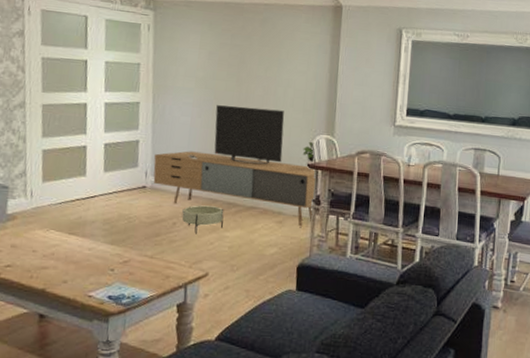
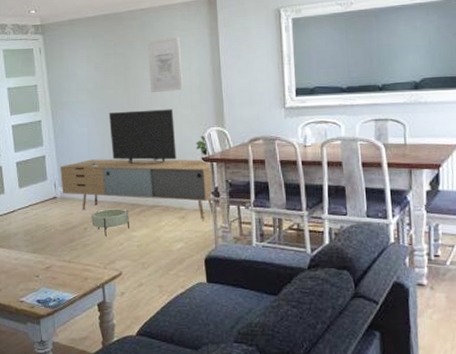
wall art: none [264,37,301,94] -> present [147,36,183,93]

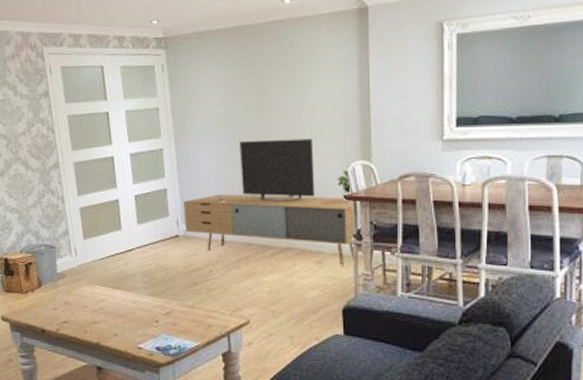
planter: present [91,208,129,237] -> none [217,250,259,281]
wall art: present [147,36,183,93] -> none [285,53,325,120]

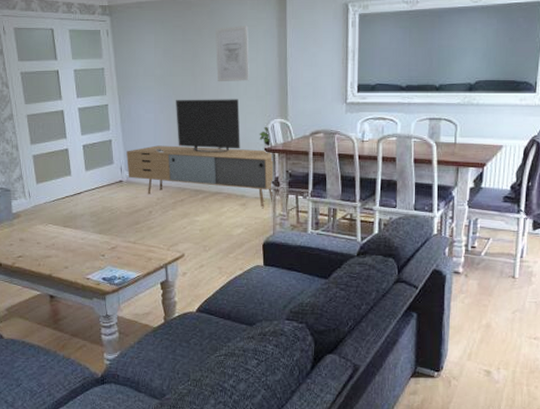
wall art: none [285,53,325,120] -> present [216,26,249,82]

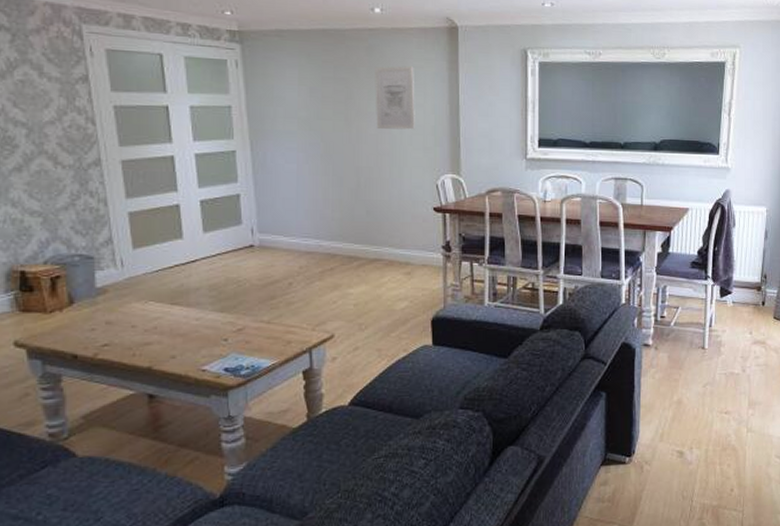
media console: present [127,99,274,208] -> none [260,148,445,277]

